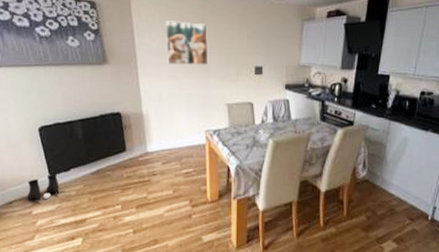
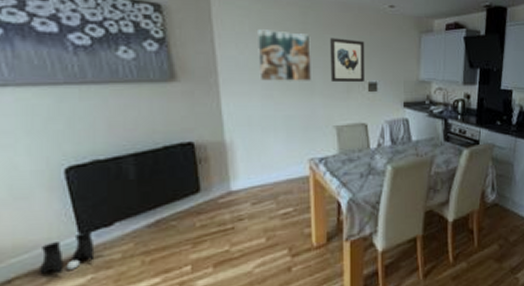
wall art: none [223,27,253,67] -> present [330,37,366,83]

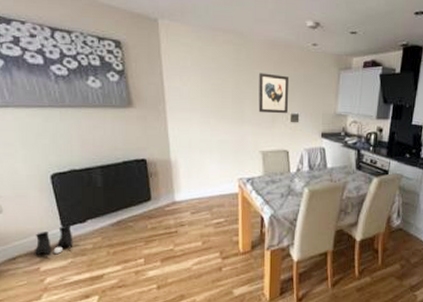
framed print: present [256,29,312,83] -> none [197,64,243,112]

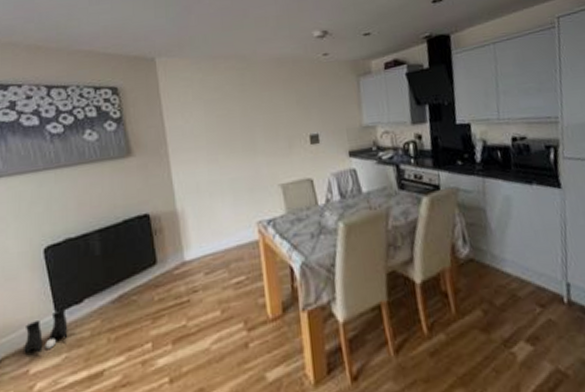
wall art: present [258,72,290,114] -> none [268,93,306,140]

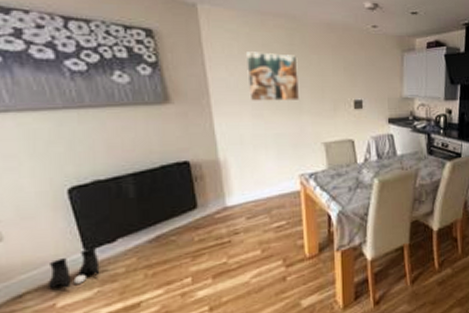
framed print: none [199,94,254,146] -> present [245,51,300,102]

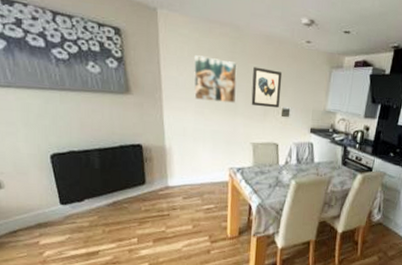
boots: present [49,246,100,288] -> none [35,203,71,231]
wall art: none [316,58,351,101] -> present [251,66,283,108]

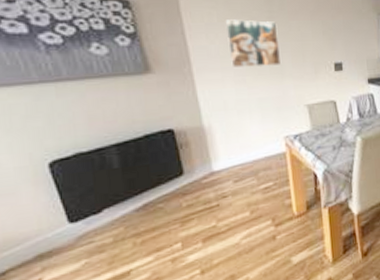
wall art: present [251,66,283,108] -> none [295,23,331,65]

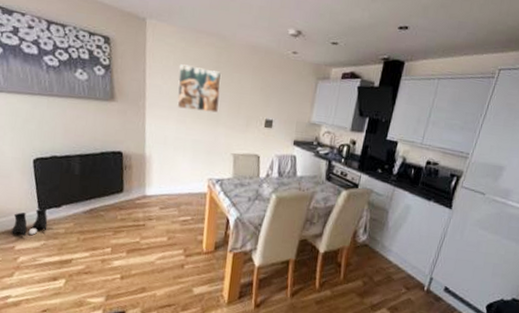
boots: none [33,219,87,264] -> present [12,208,48,236]

